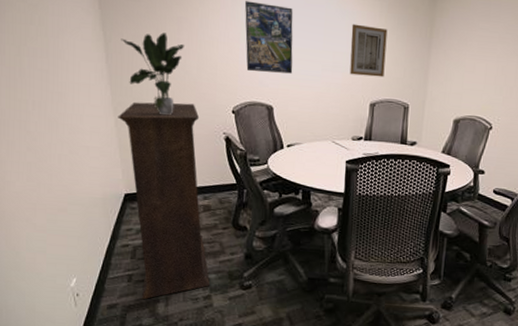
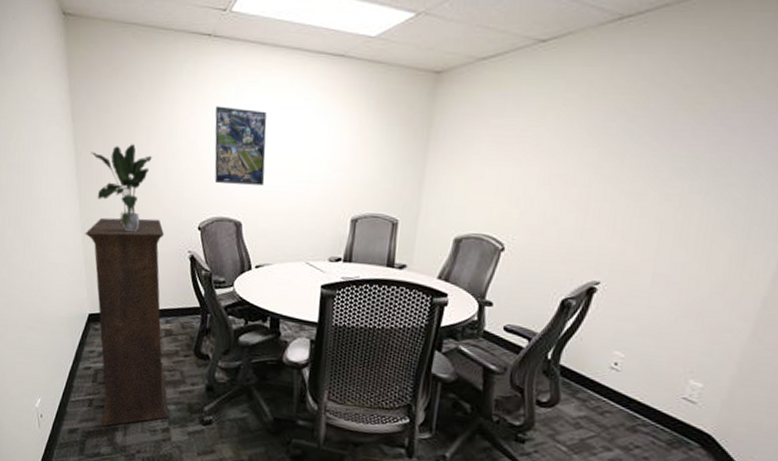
wall art: present [350,24,388,78] -> none [328,126,375,188]

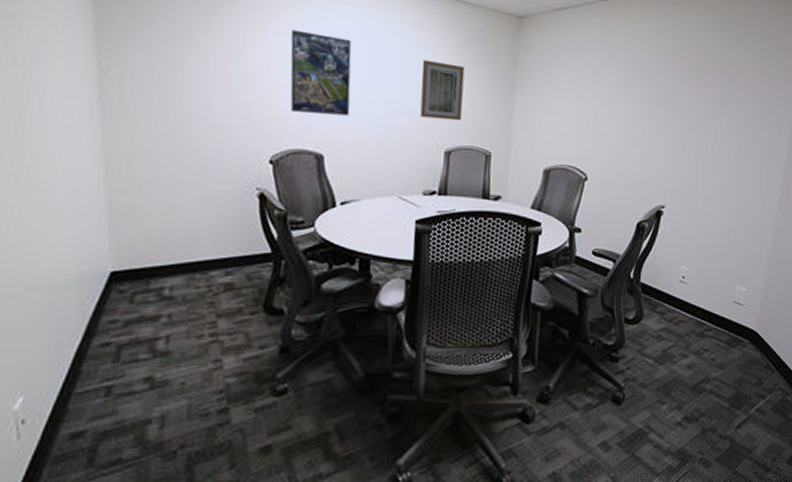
bookcase: present [85,217,169,427] -> none [109,149,228,422]
potted plant: present [91,144,152,232] -> none [122,64,209,167]
wall art: none [328,126,375,188] -> present [420,59,465,121]

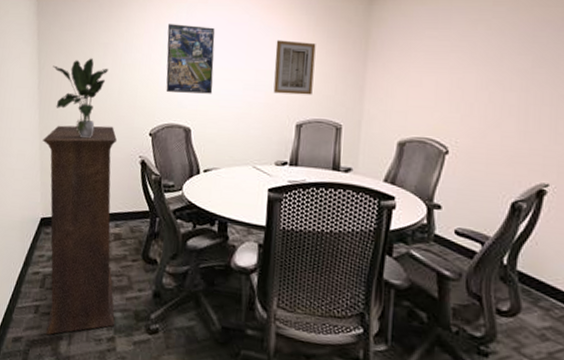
bookcase: none [109,149,228,422] -> present [42,125,118,335]
potted plant: none [122,64,209,167] -> present [53,58,108,139]

